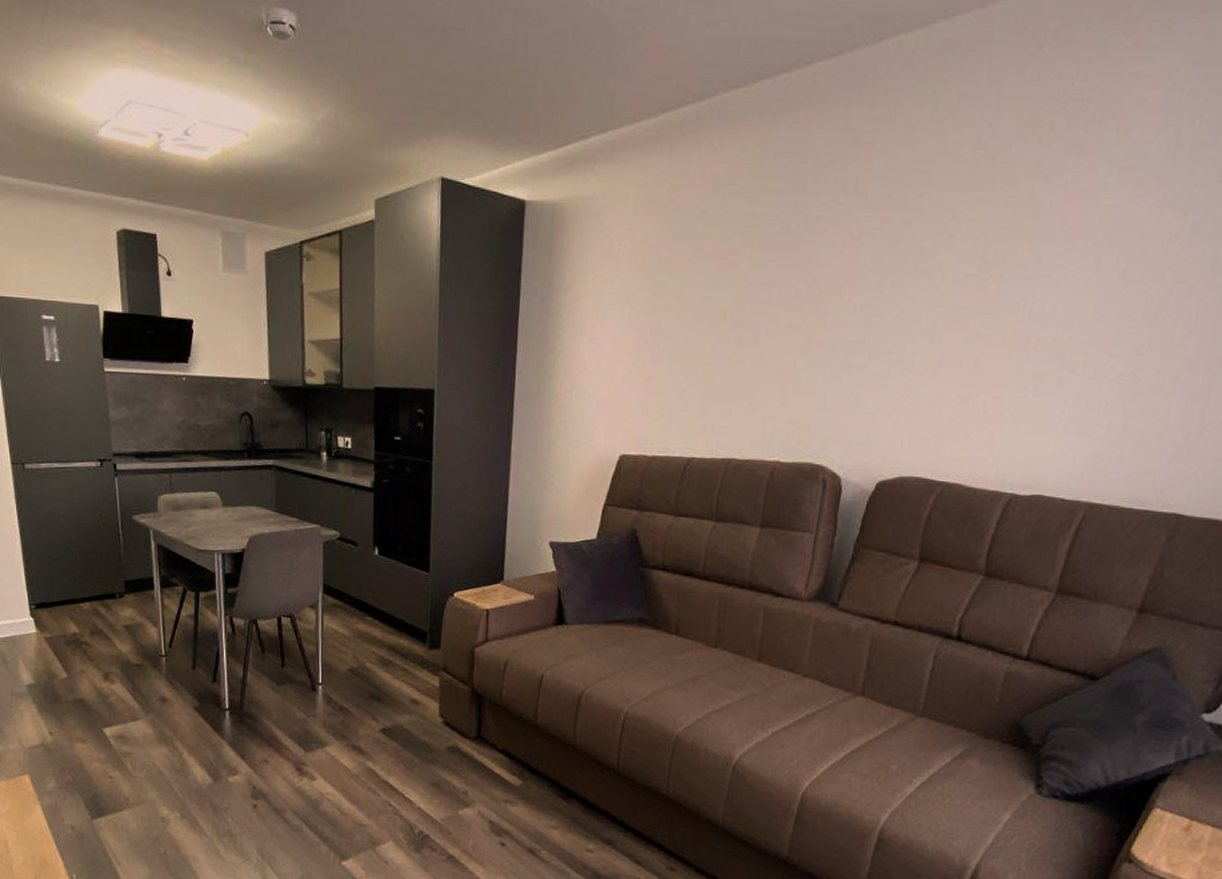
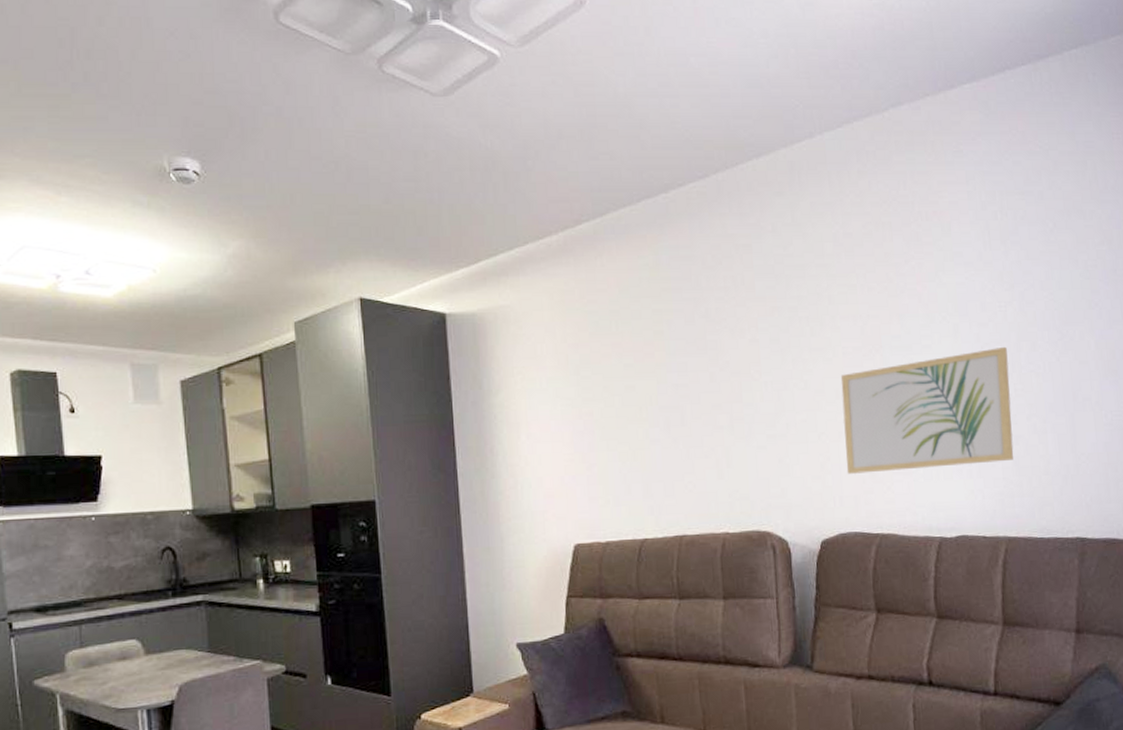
wall art: none [923,287,1156,421] -> present [840,346,1014,474]

